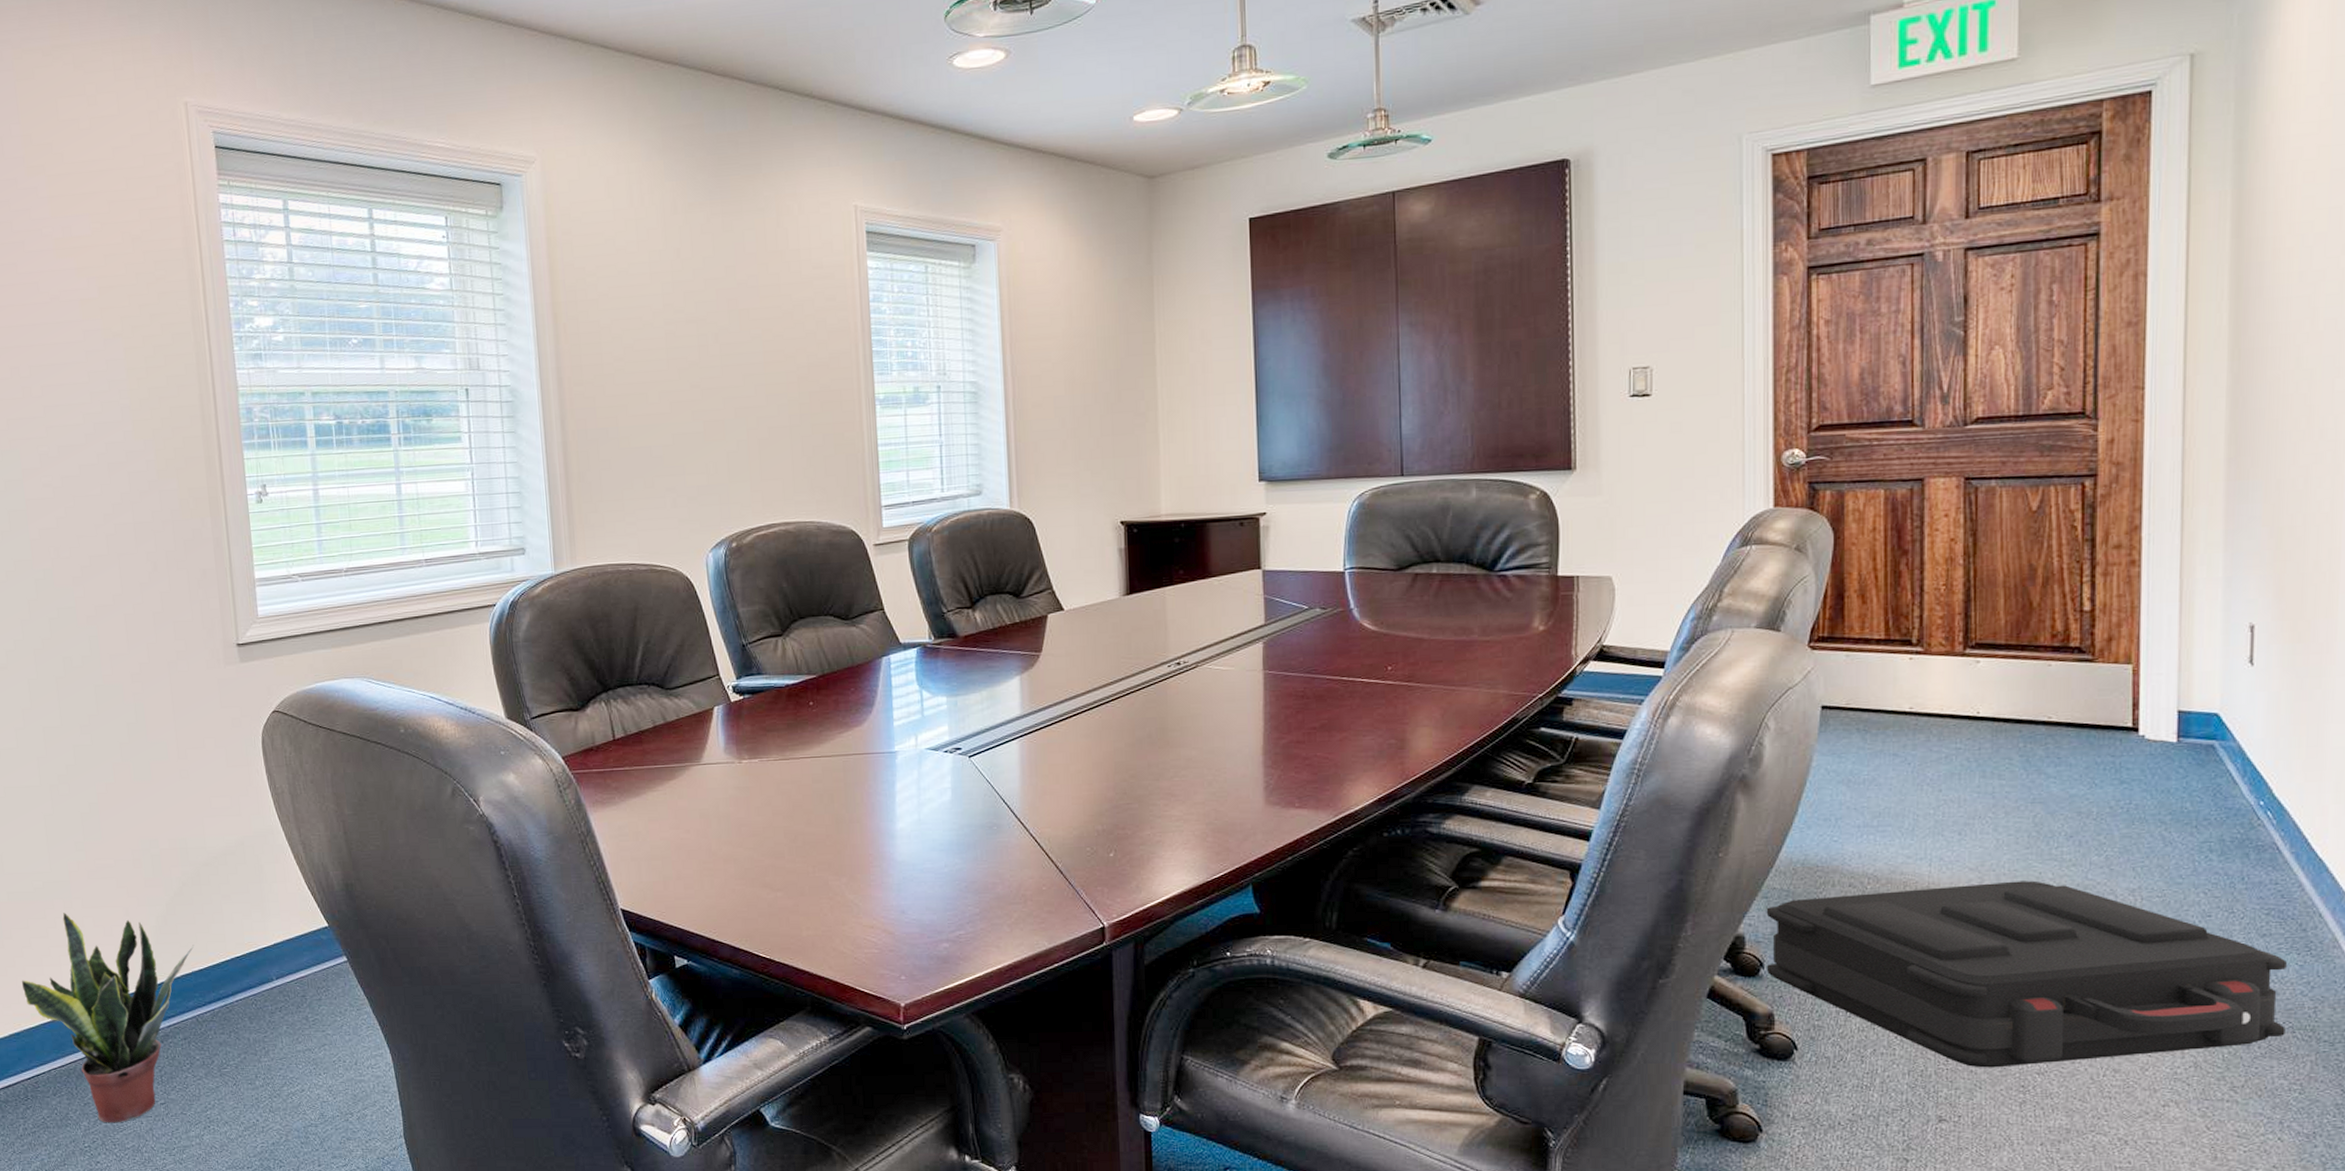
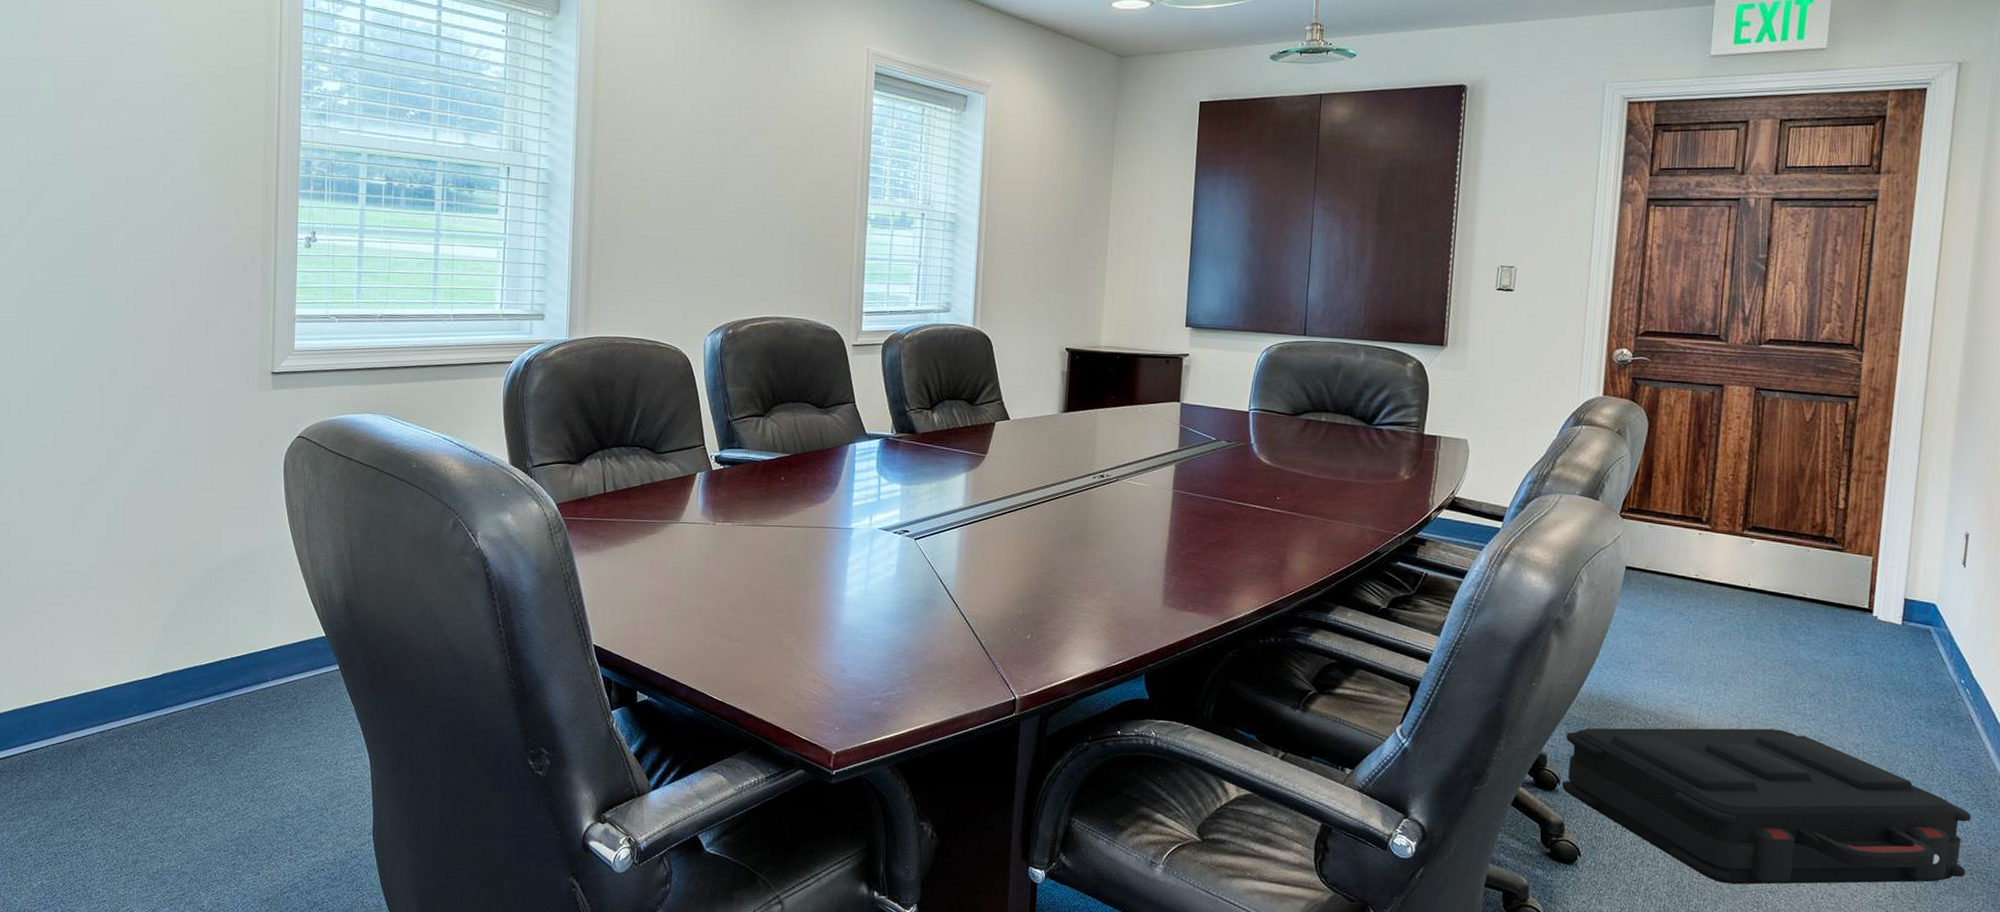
potted plant: present [21,913,195,1123] -> none [31,601,199,800]

